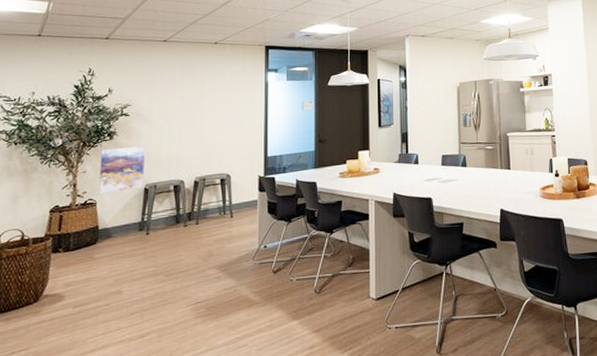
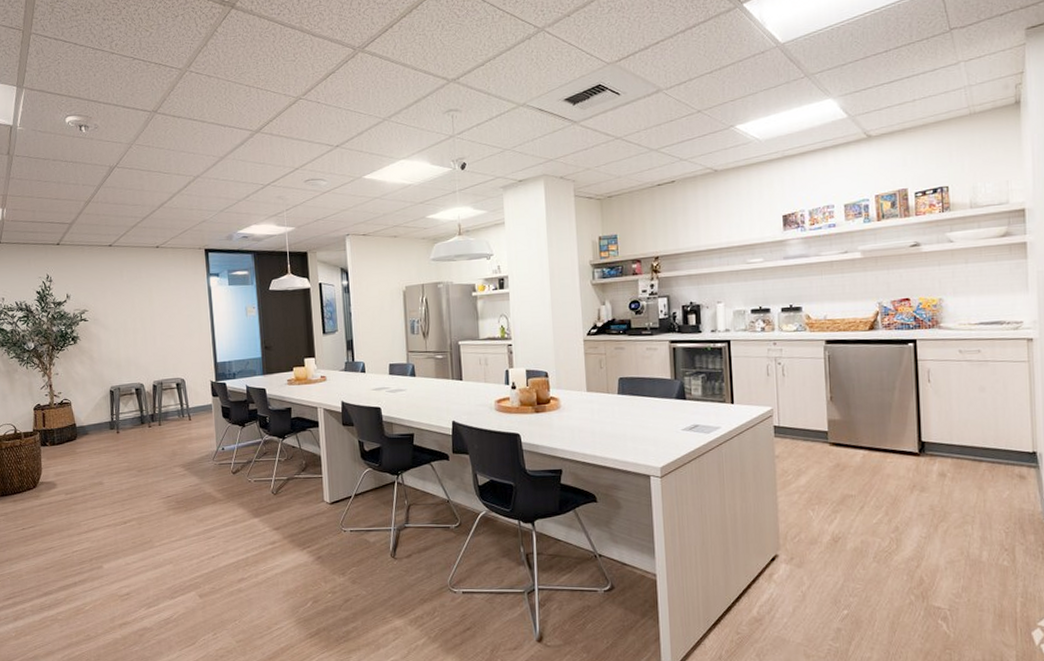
wall art: present [98,146,145,195] -> none [68,350,109,395]

